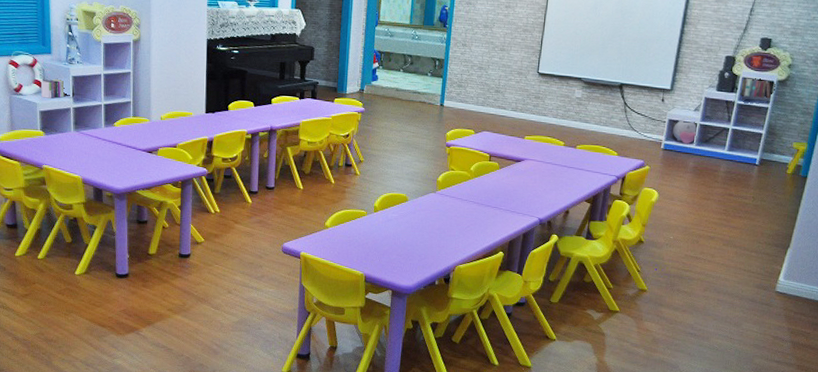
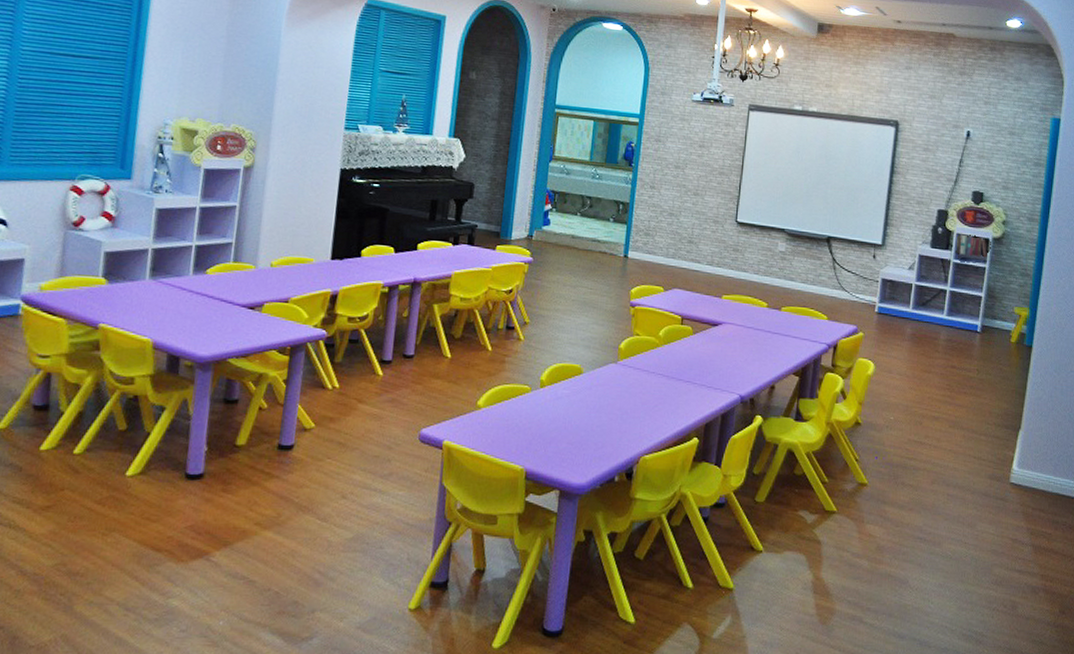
books: present [41,77,75,99] -> none [110,209,157,237]
plush toy: present [673,119,697,144] -> none [887,278,913,307]

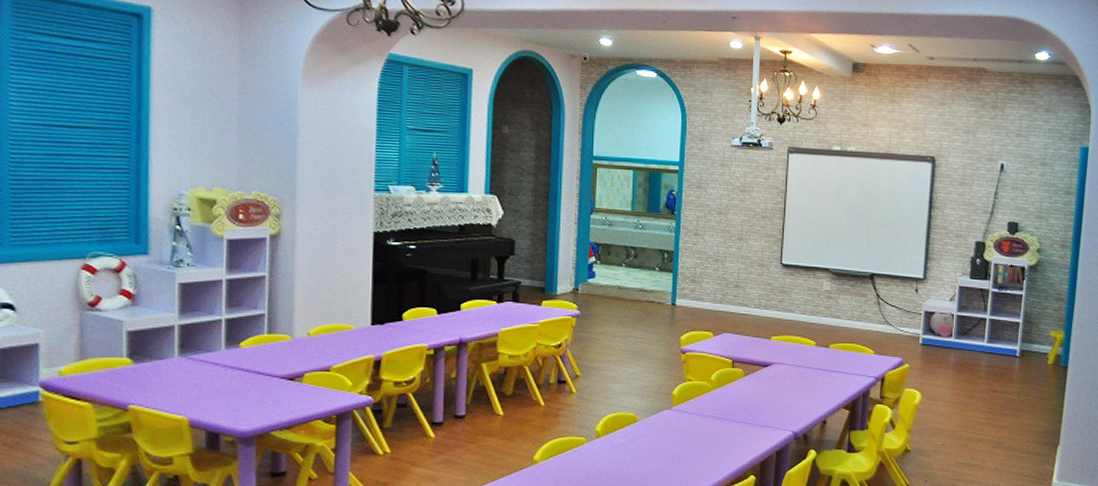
plush toy: none [887,278,913,307] -> present [930,310,955,337]

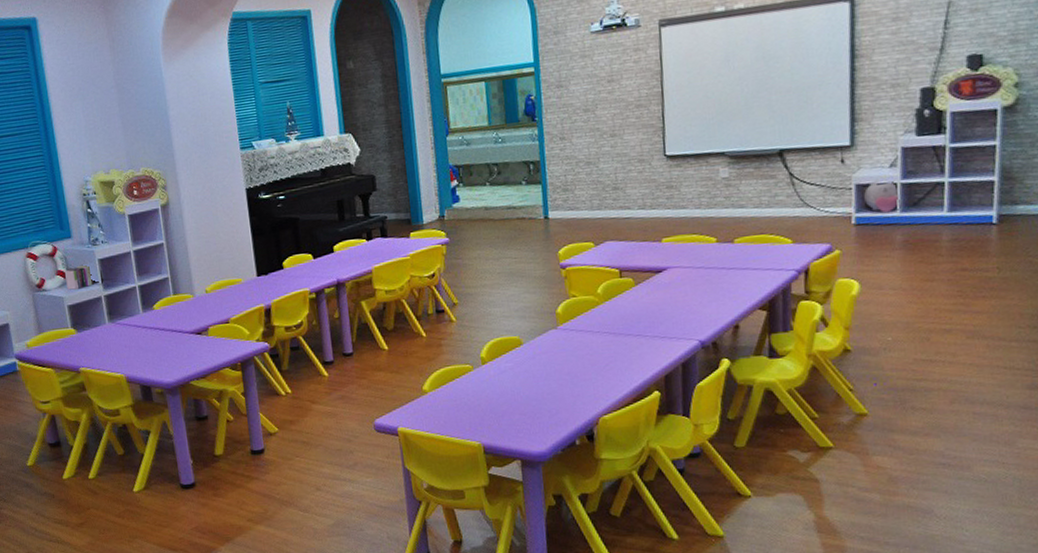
books: none [130,285,182,314] -> present [65,263,104,290]
books: present [991,263,1023,286] -> none [948,109,997,138]

